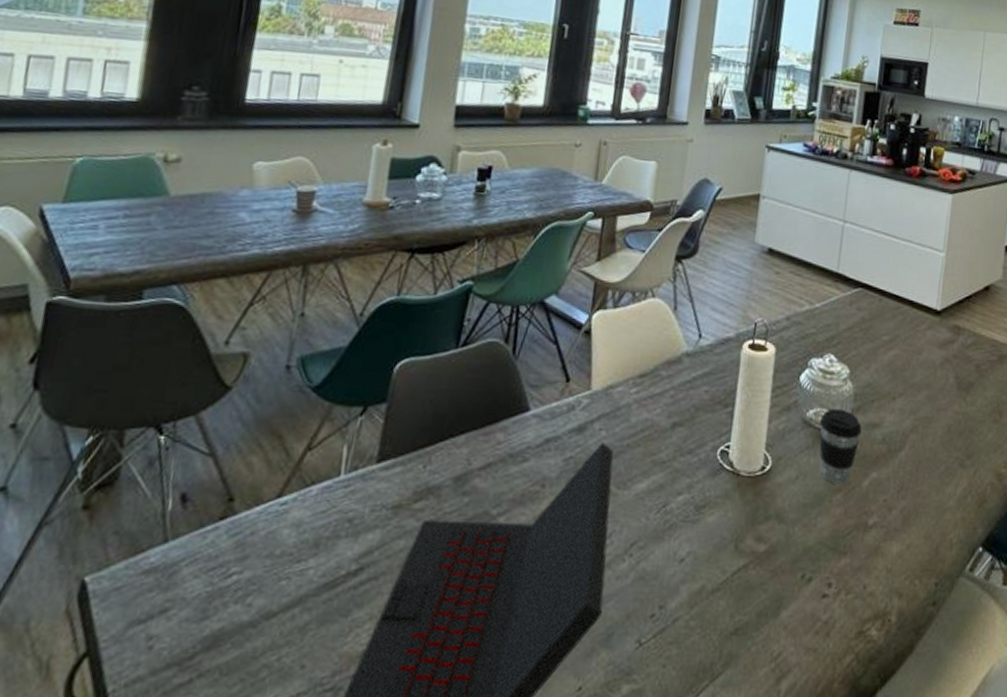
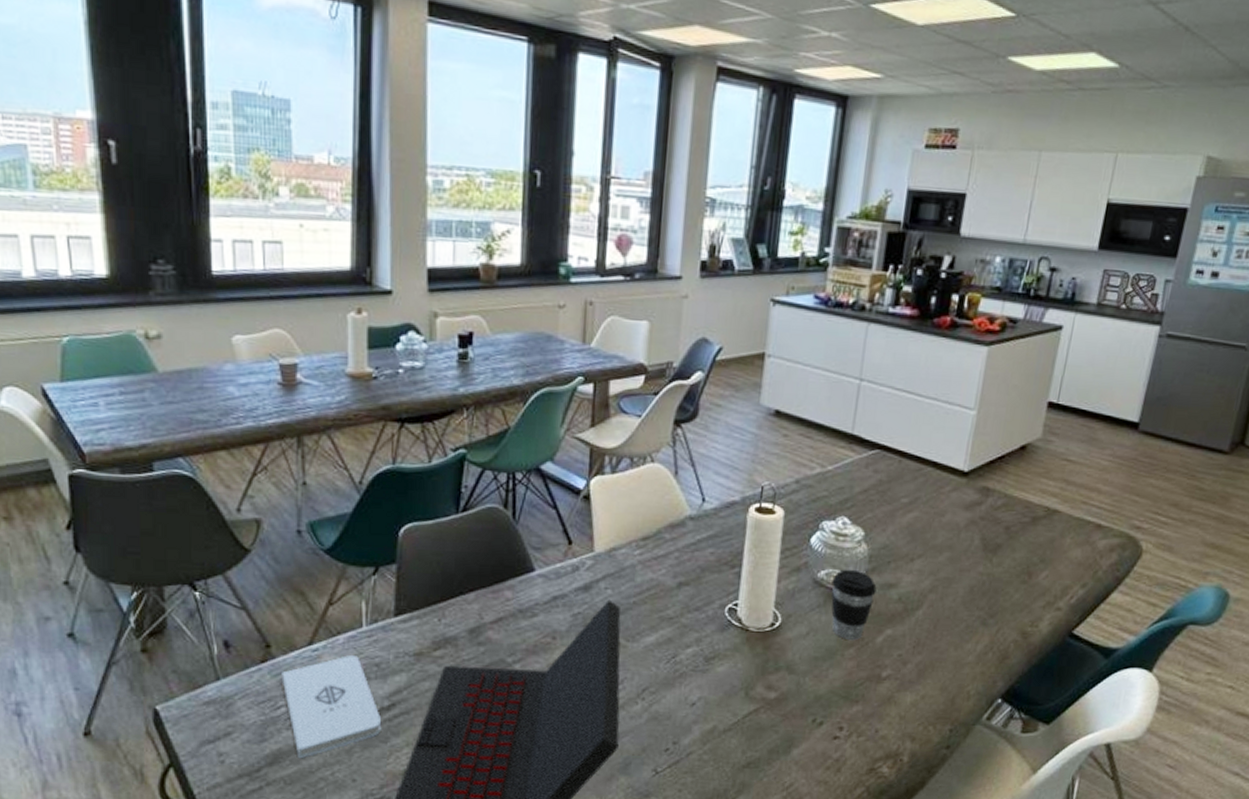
notepad: none [239,510,346,641] -> present [282,655,382,759]

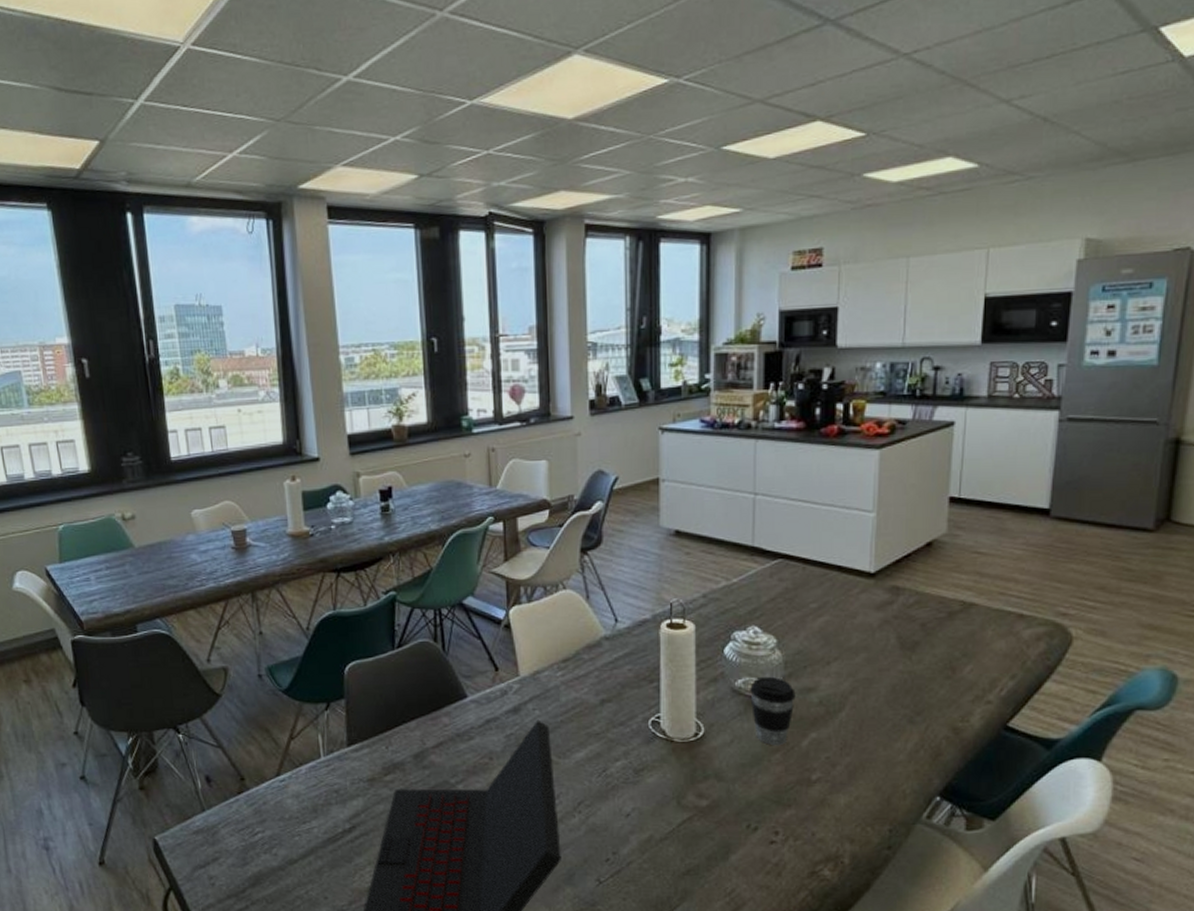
notepad: present [282,655,382,759] -> none [256,784,346,880]

